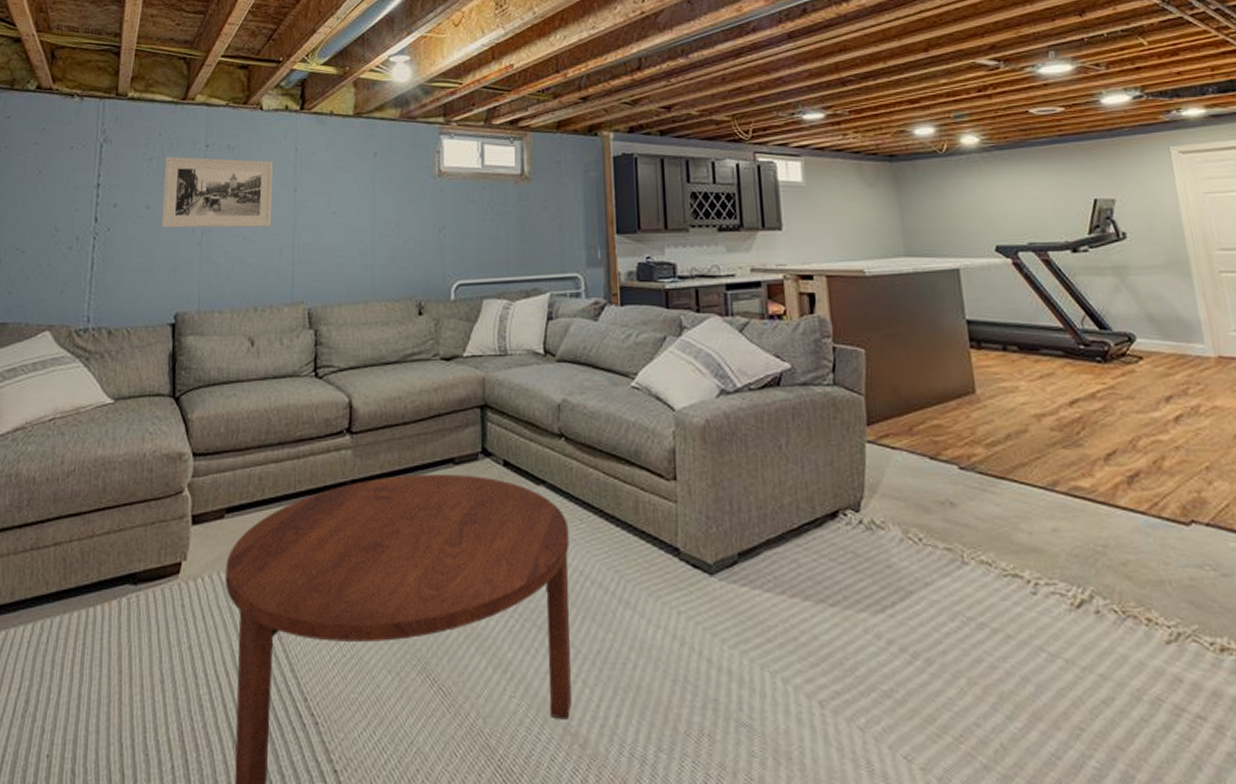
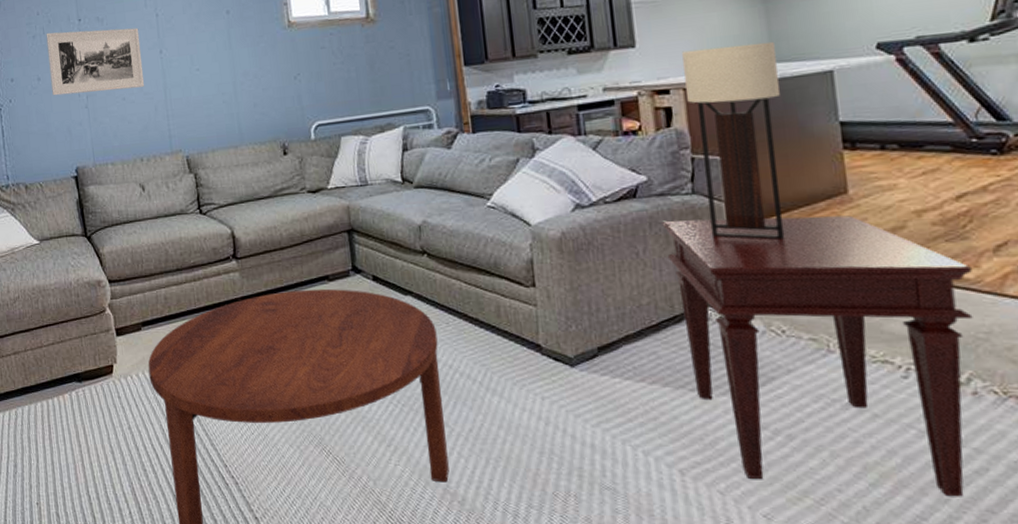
side table: none [804,412,1094,731] -> present [662,215,973,497]
table lamp: none [825,235,920,438] -> present [682,41,785,240]

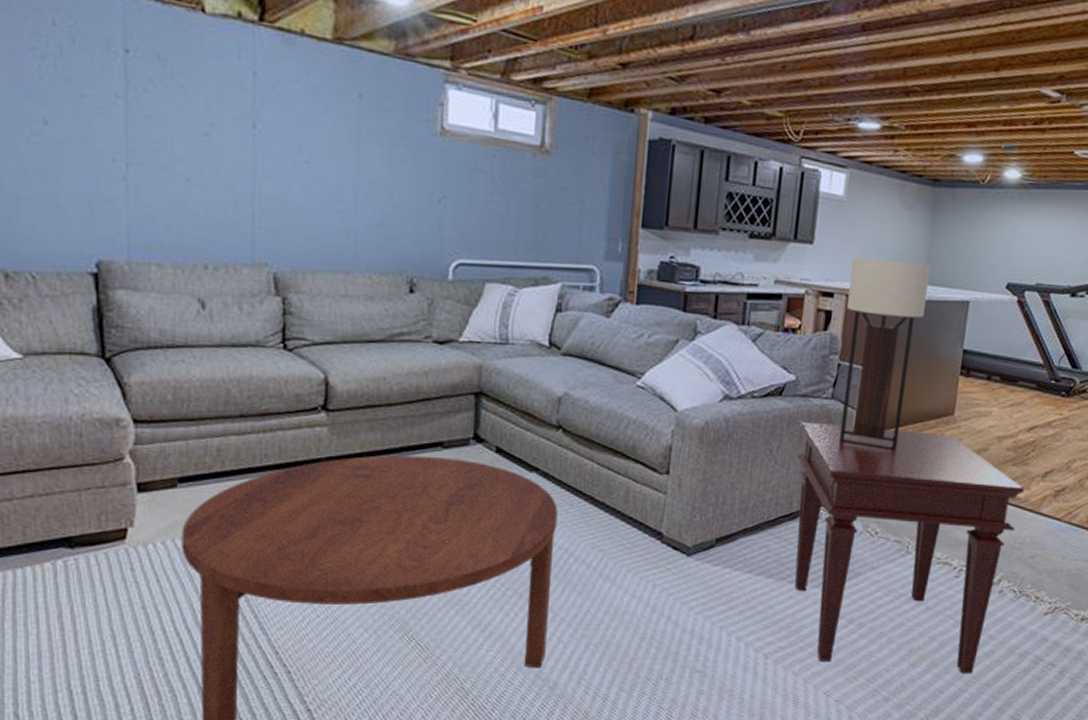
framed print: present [46,27,145,96] -> none [65,56,223,168]

